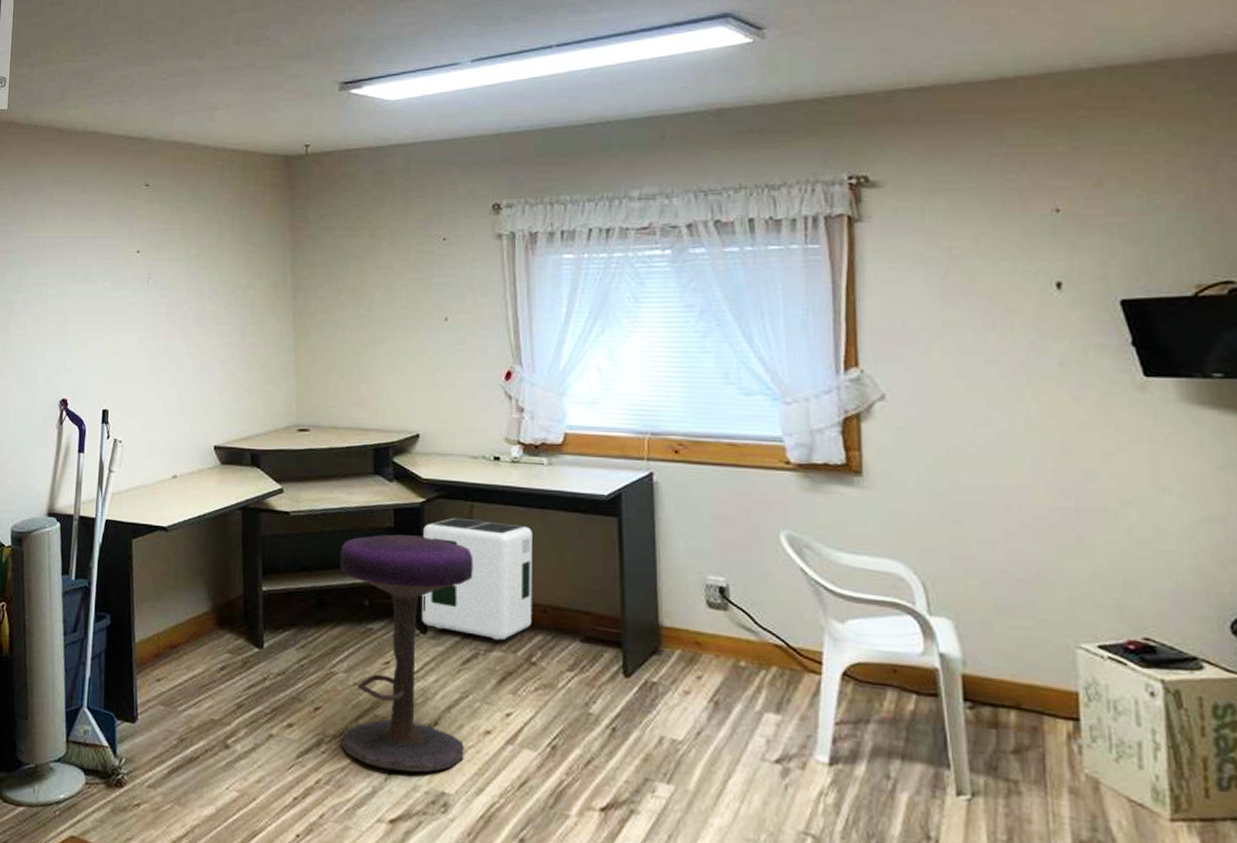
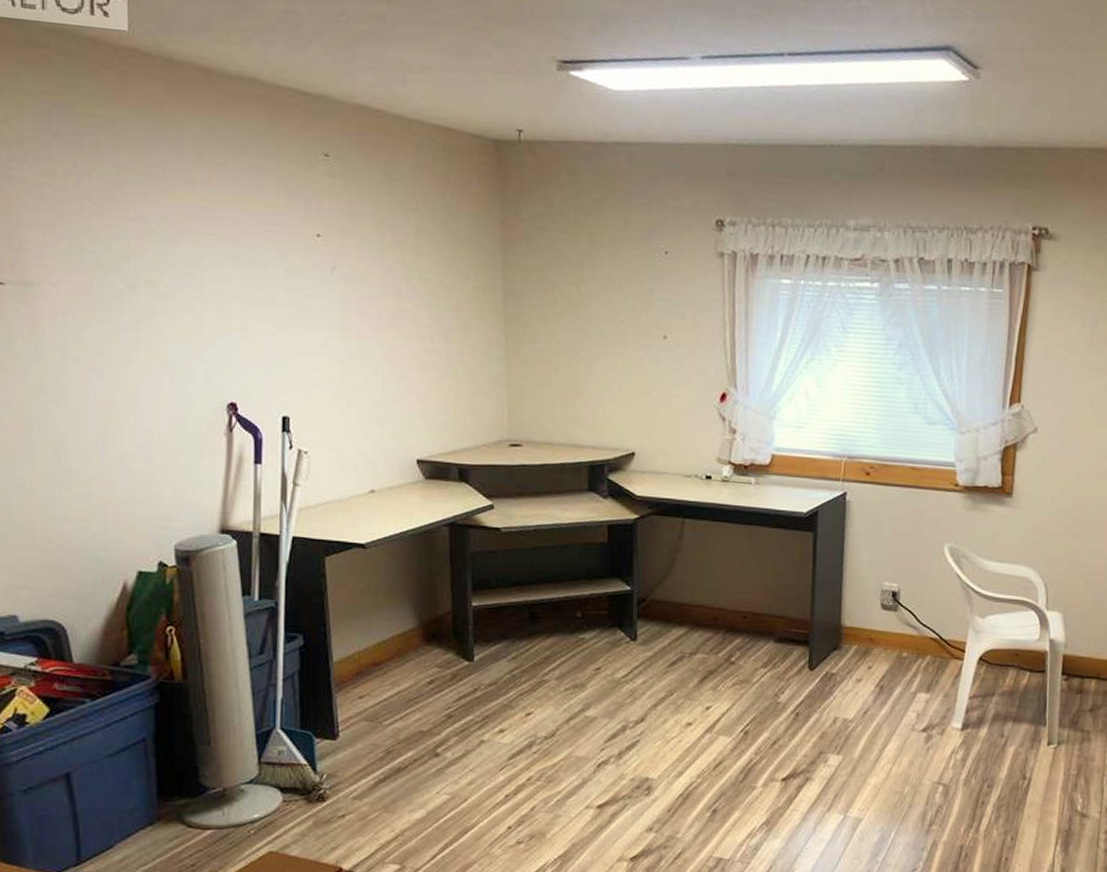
stool: present [340,534,473,773] -> none [552,549,683,764]
air purifier: present [421,517,532,641] -> none [631,533,738,644]

